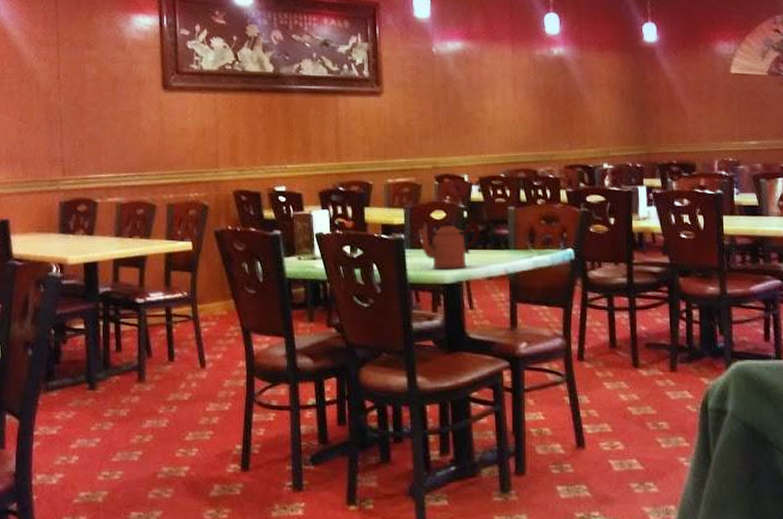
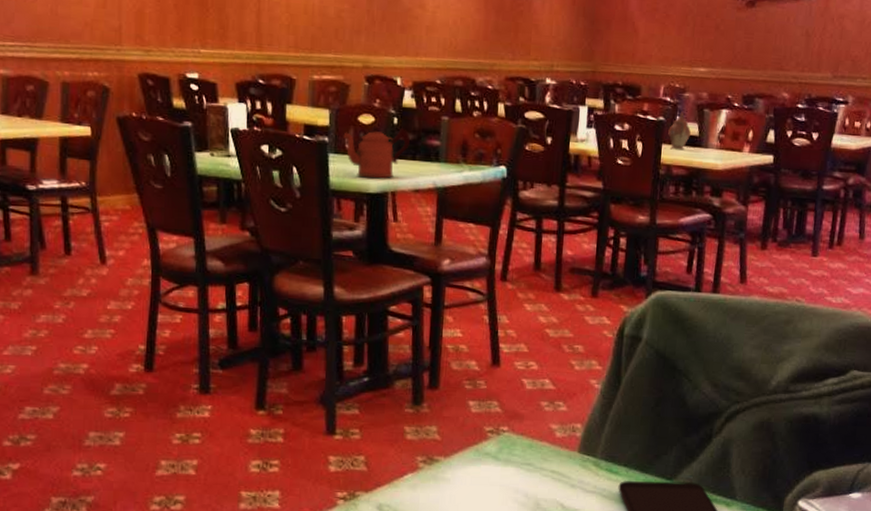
teapot: none [727,184,750,220] -> present [668,112,691,151]

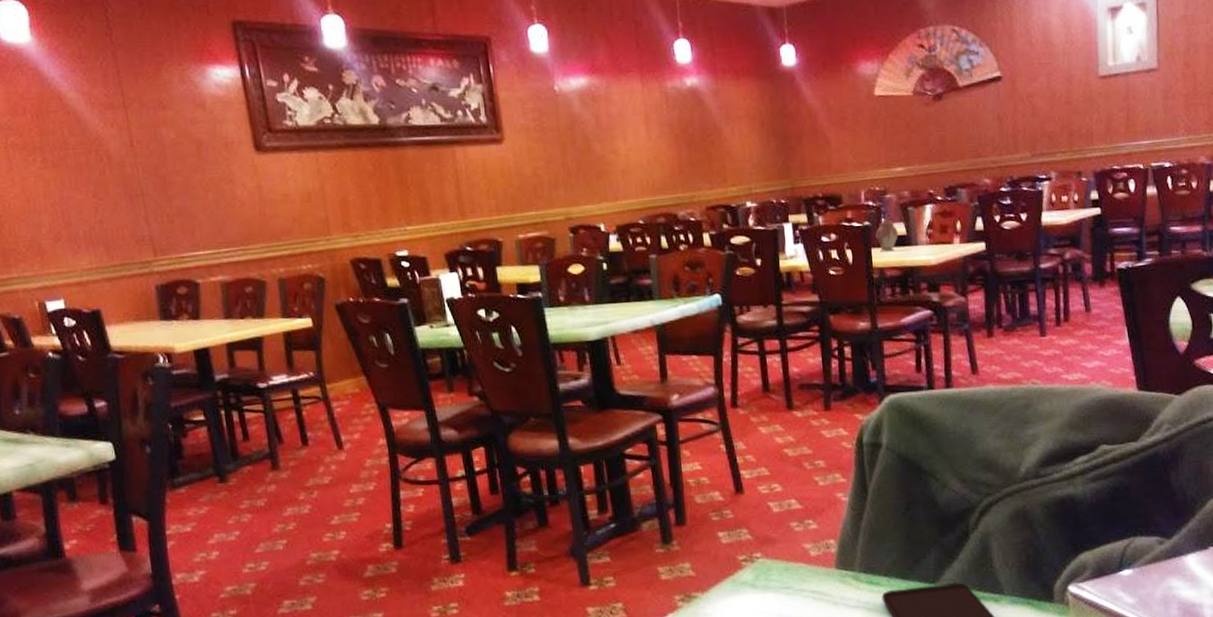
coffeepot: present [343,125,411,179] -> none [556,272,622,327]

